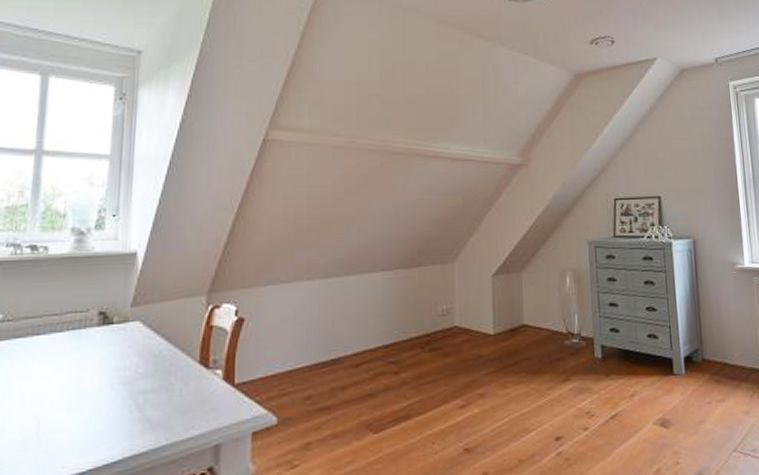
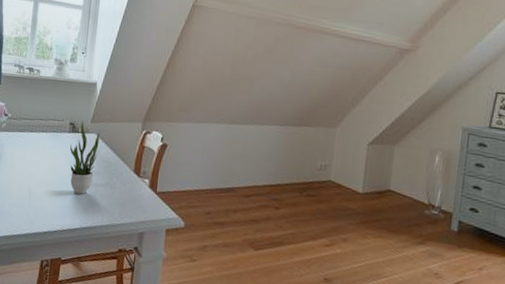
potted plant: none [101,304,146,411] -> present [70,119,100,194]

